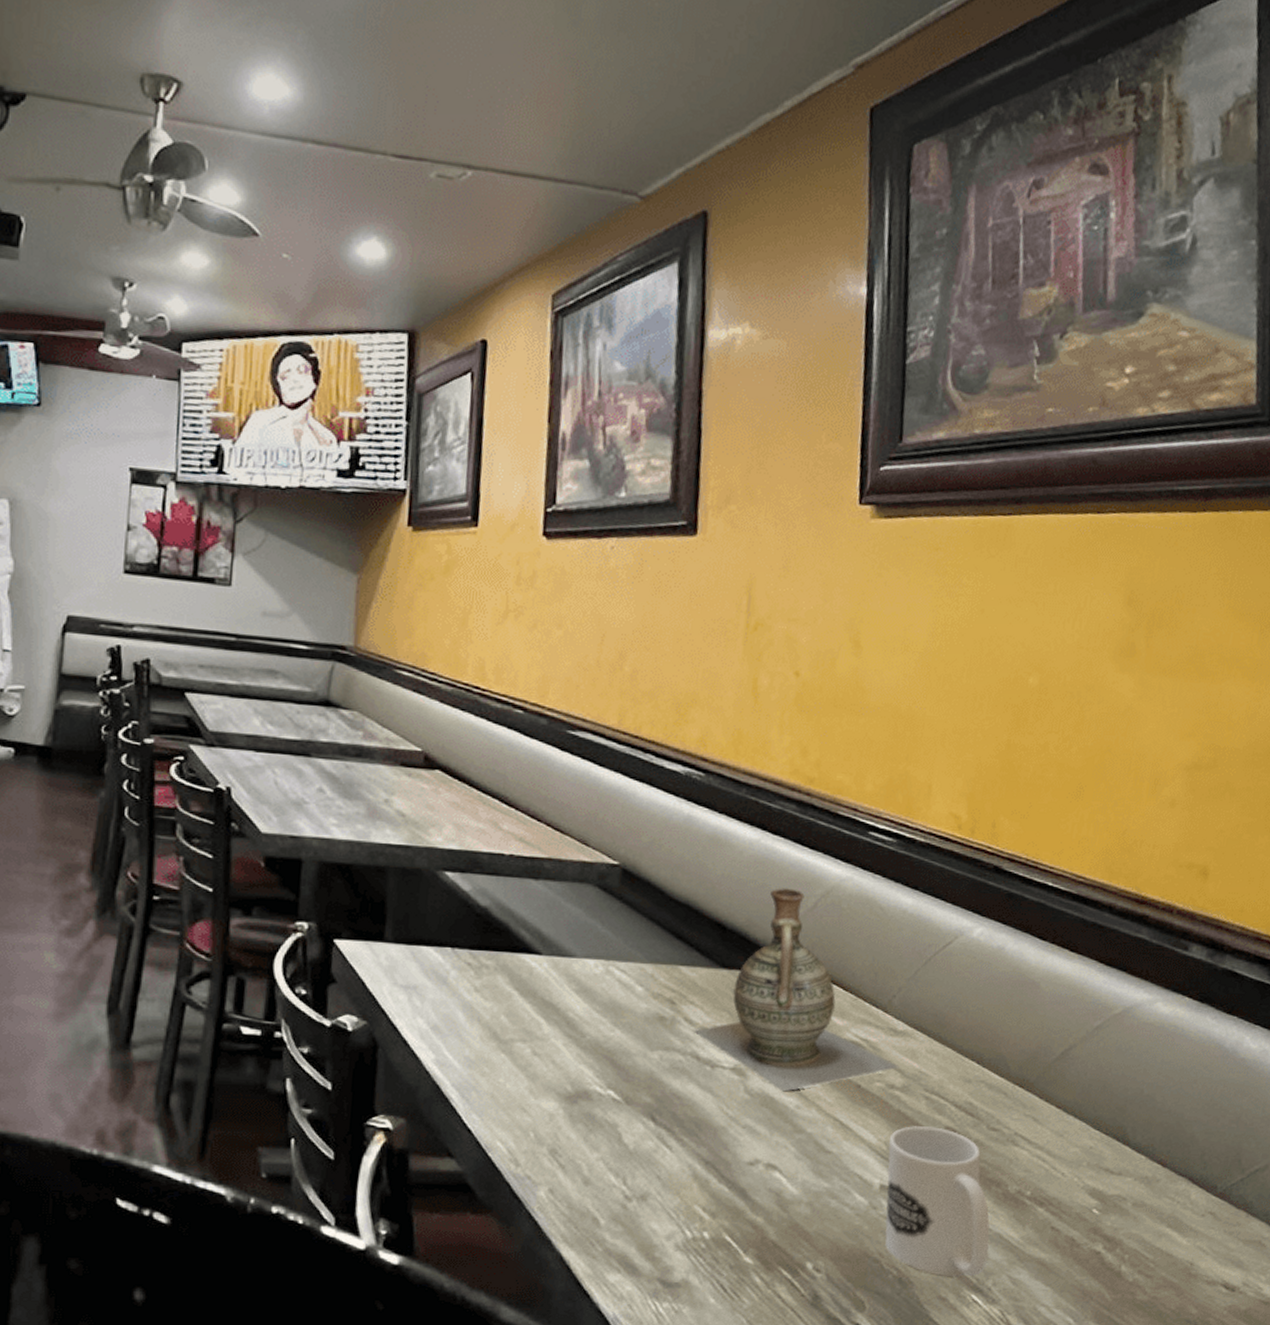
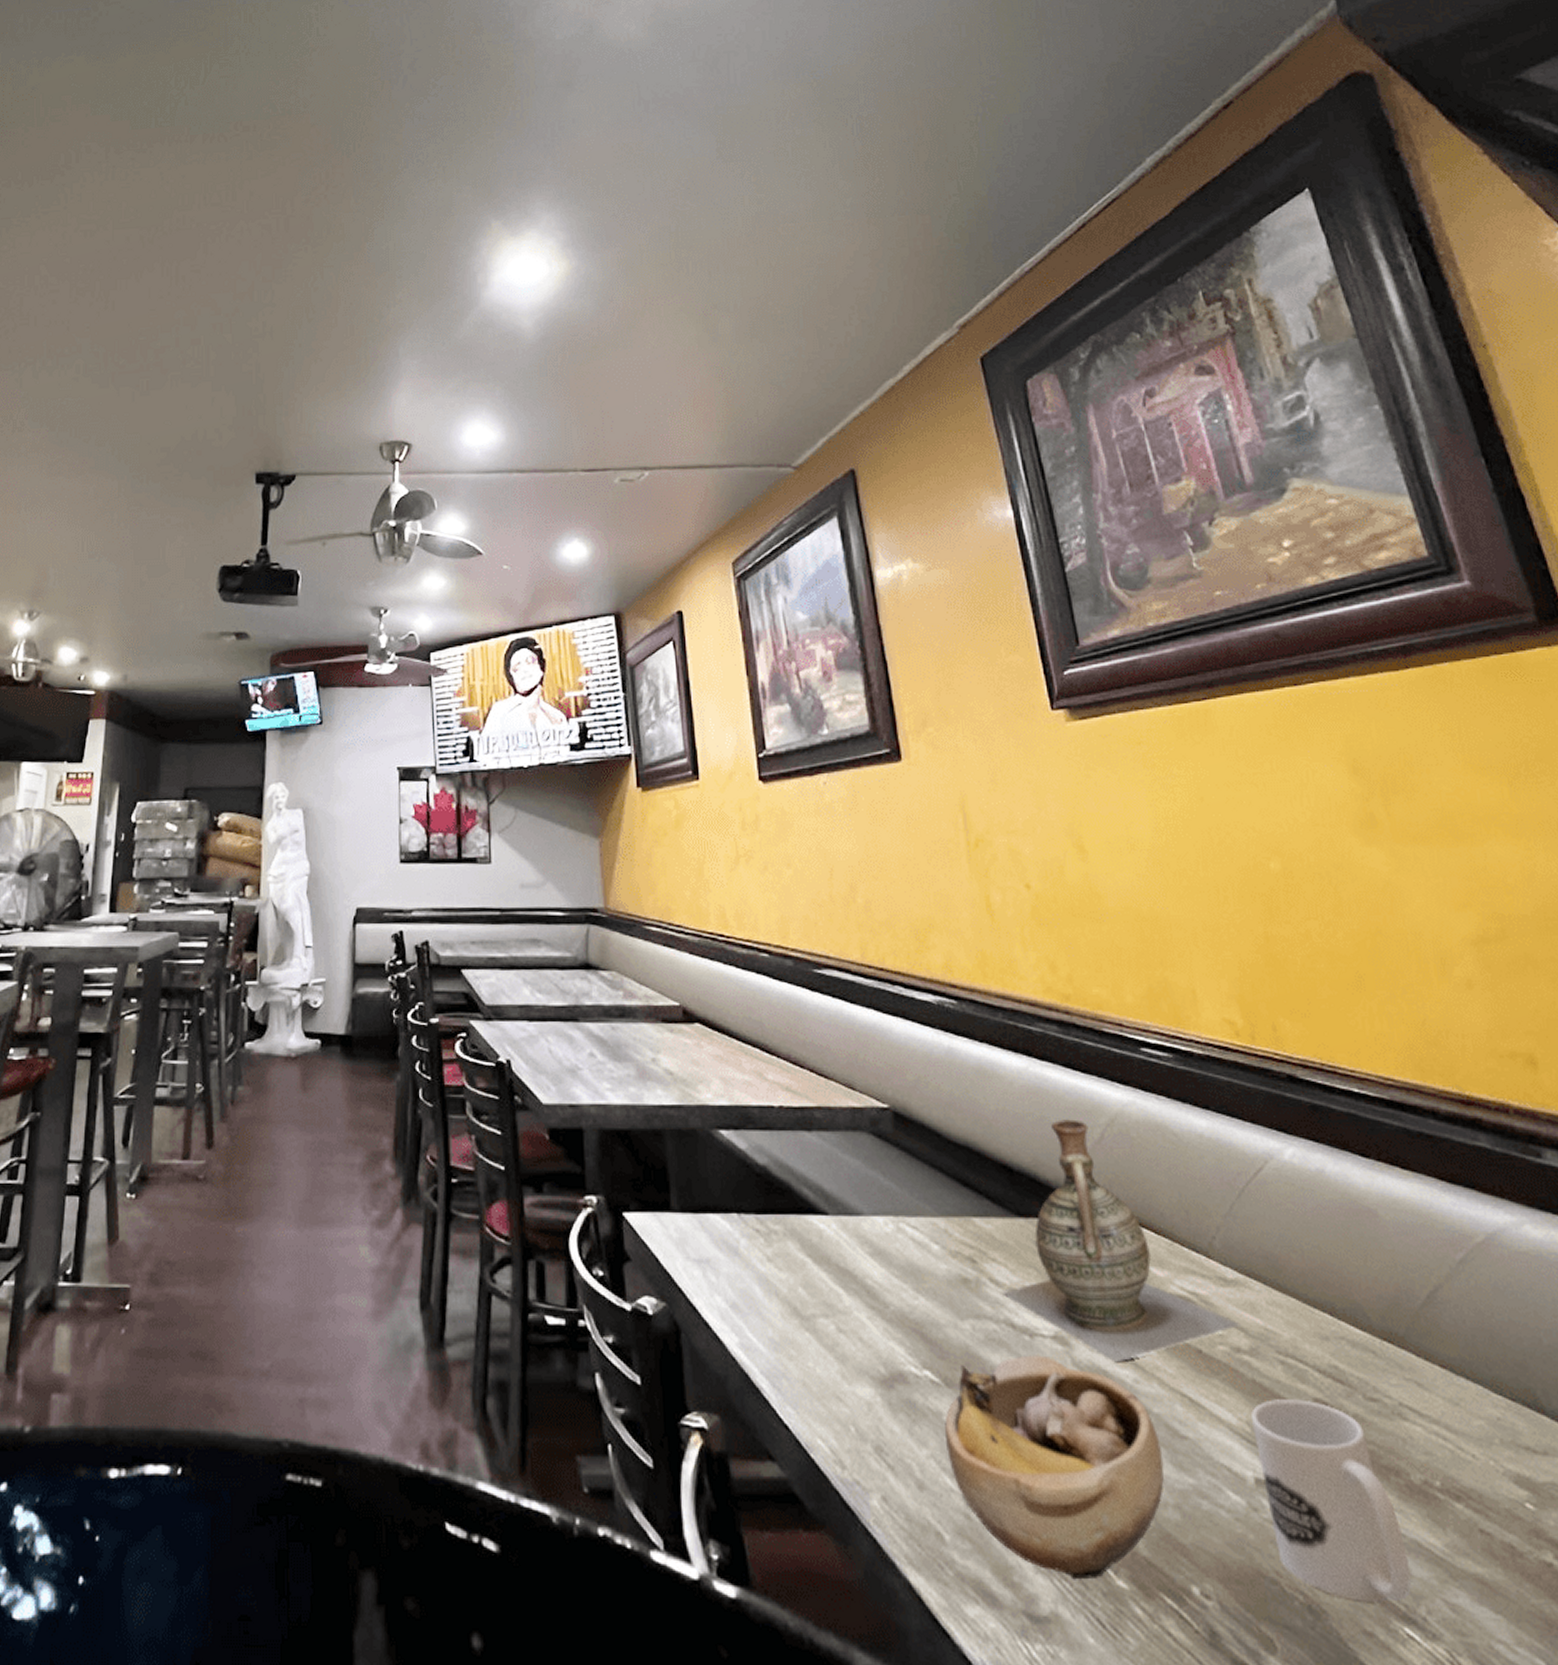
bowl: none [616,1082,807,1257] -> present [945,1355,1165,1580]

